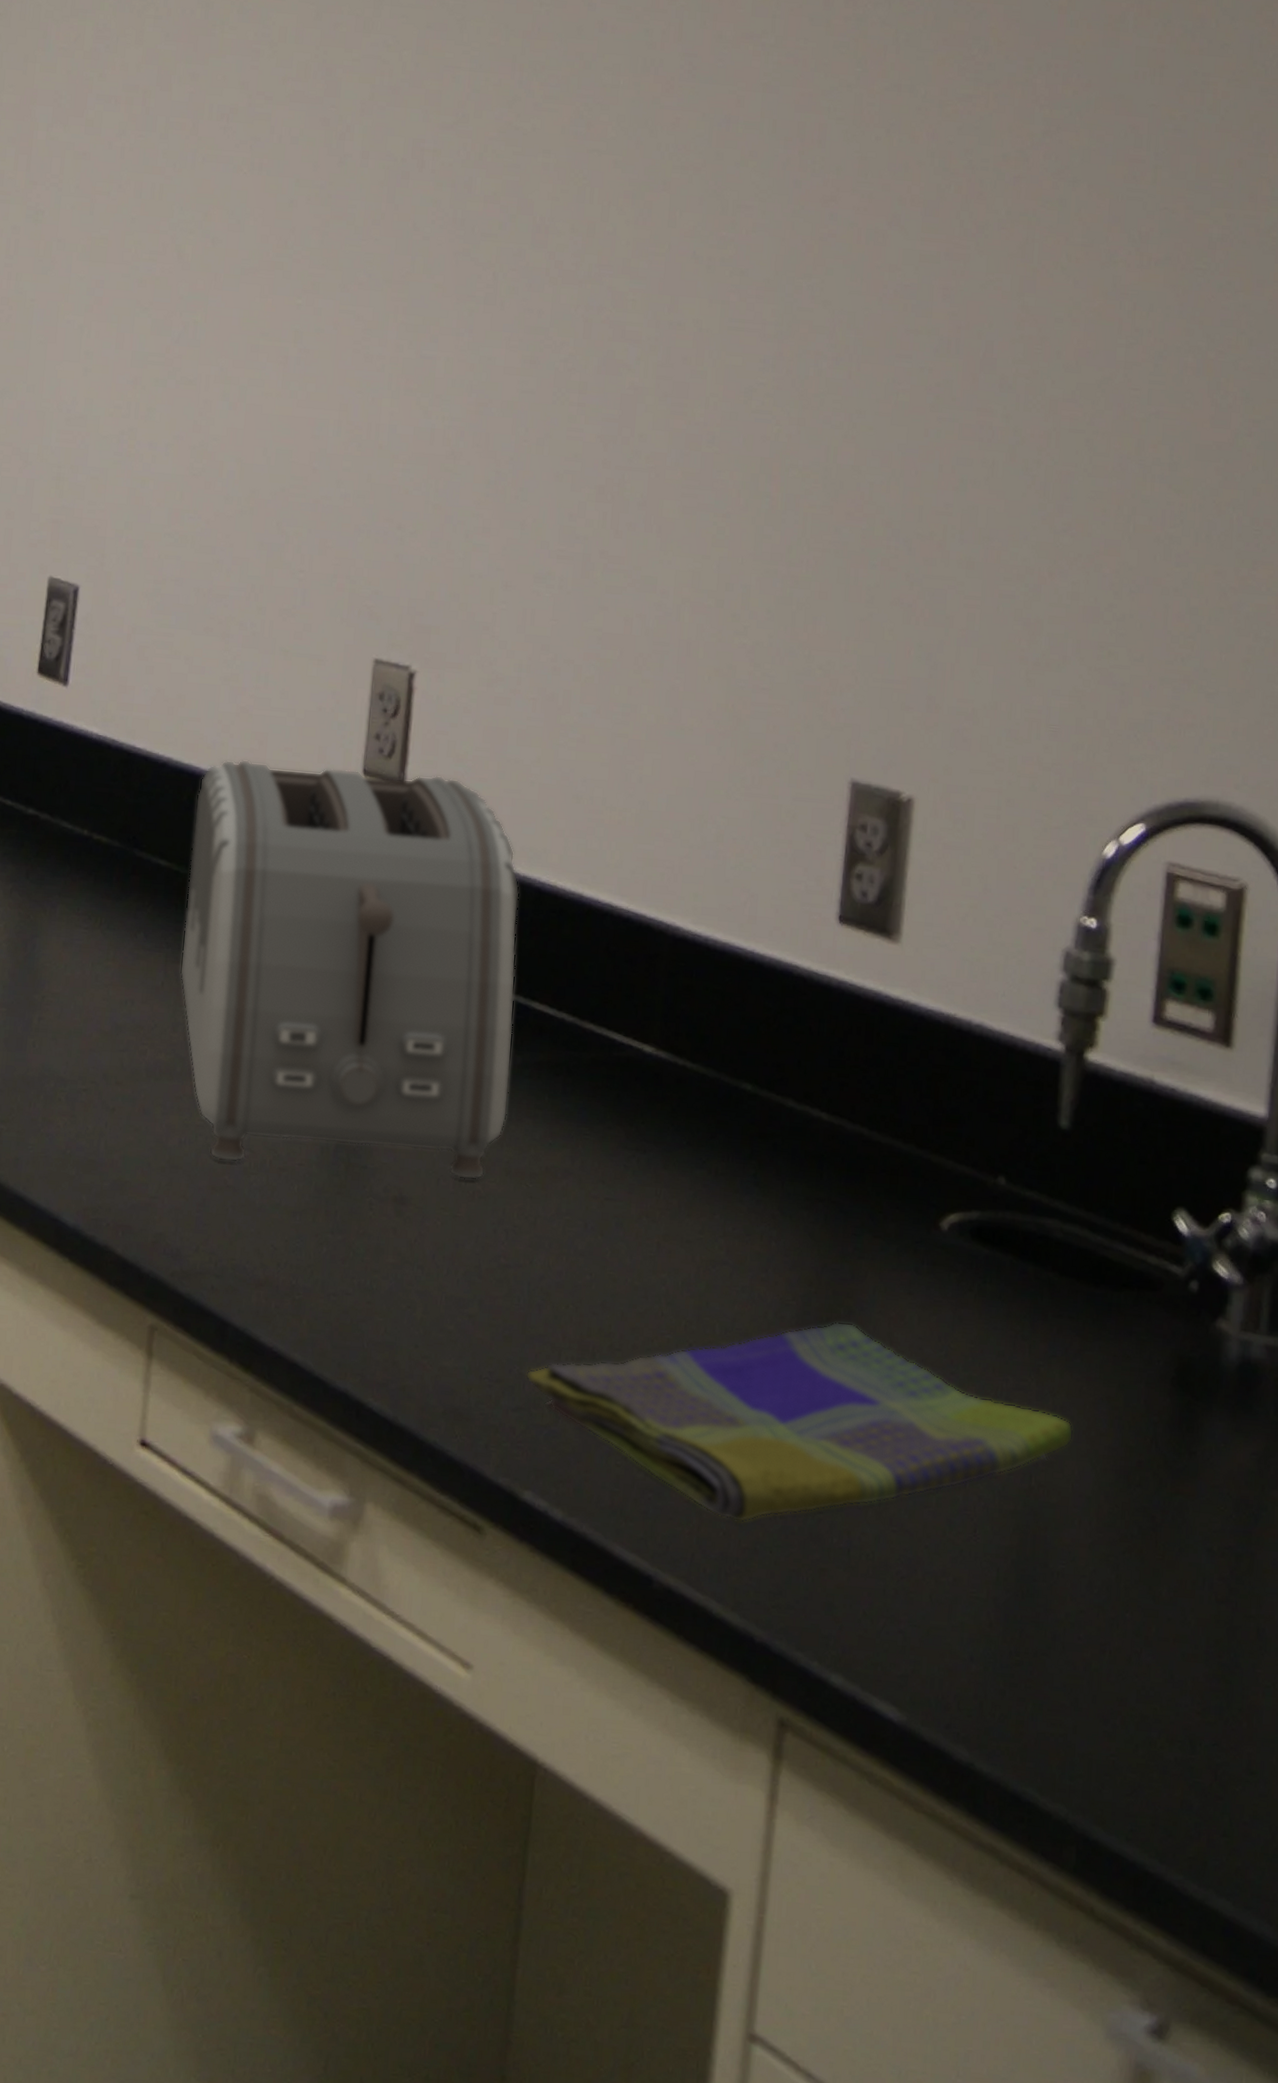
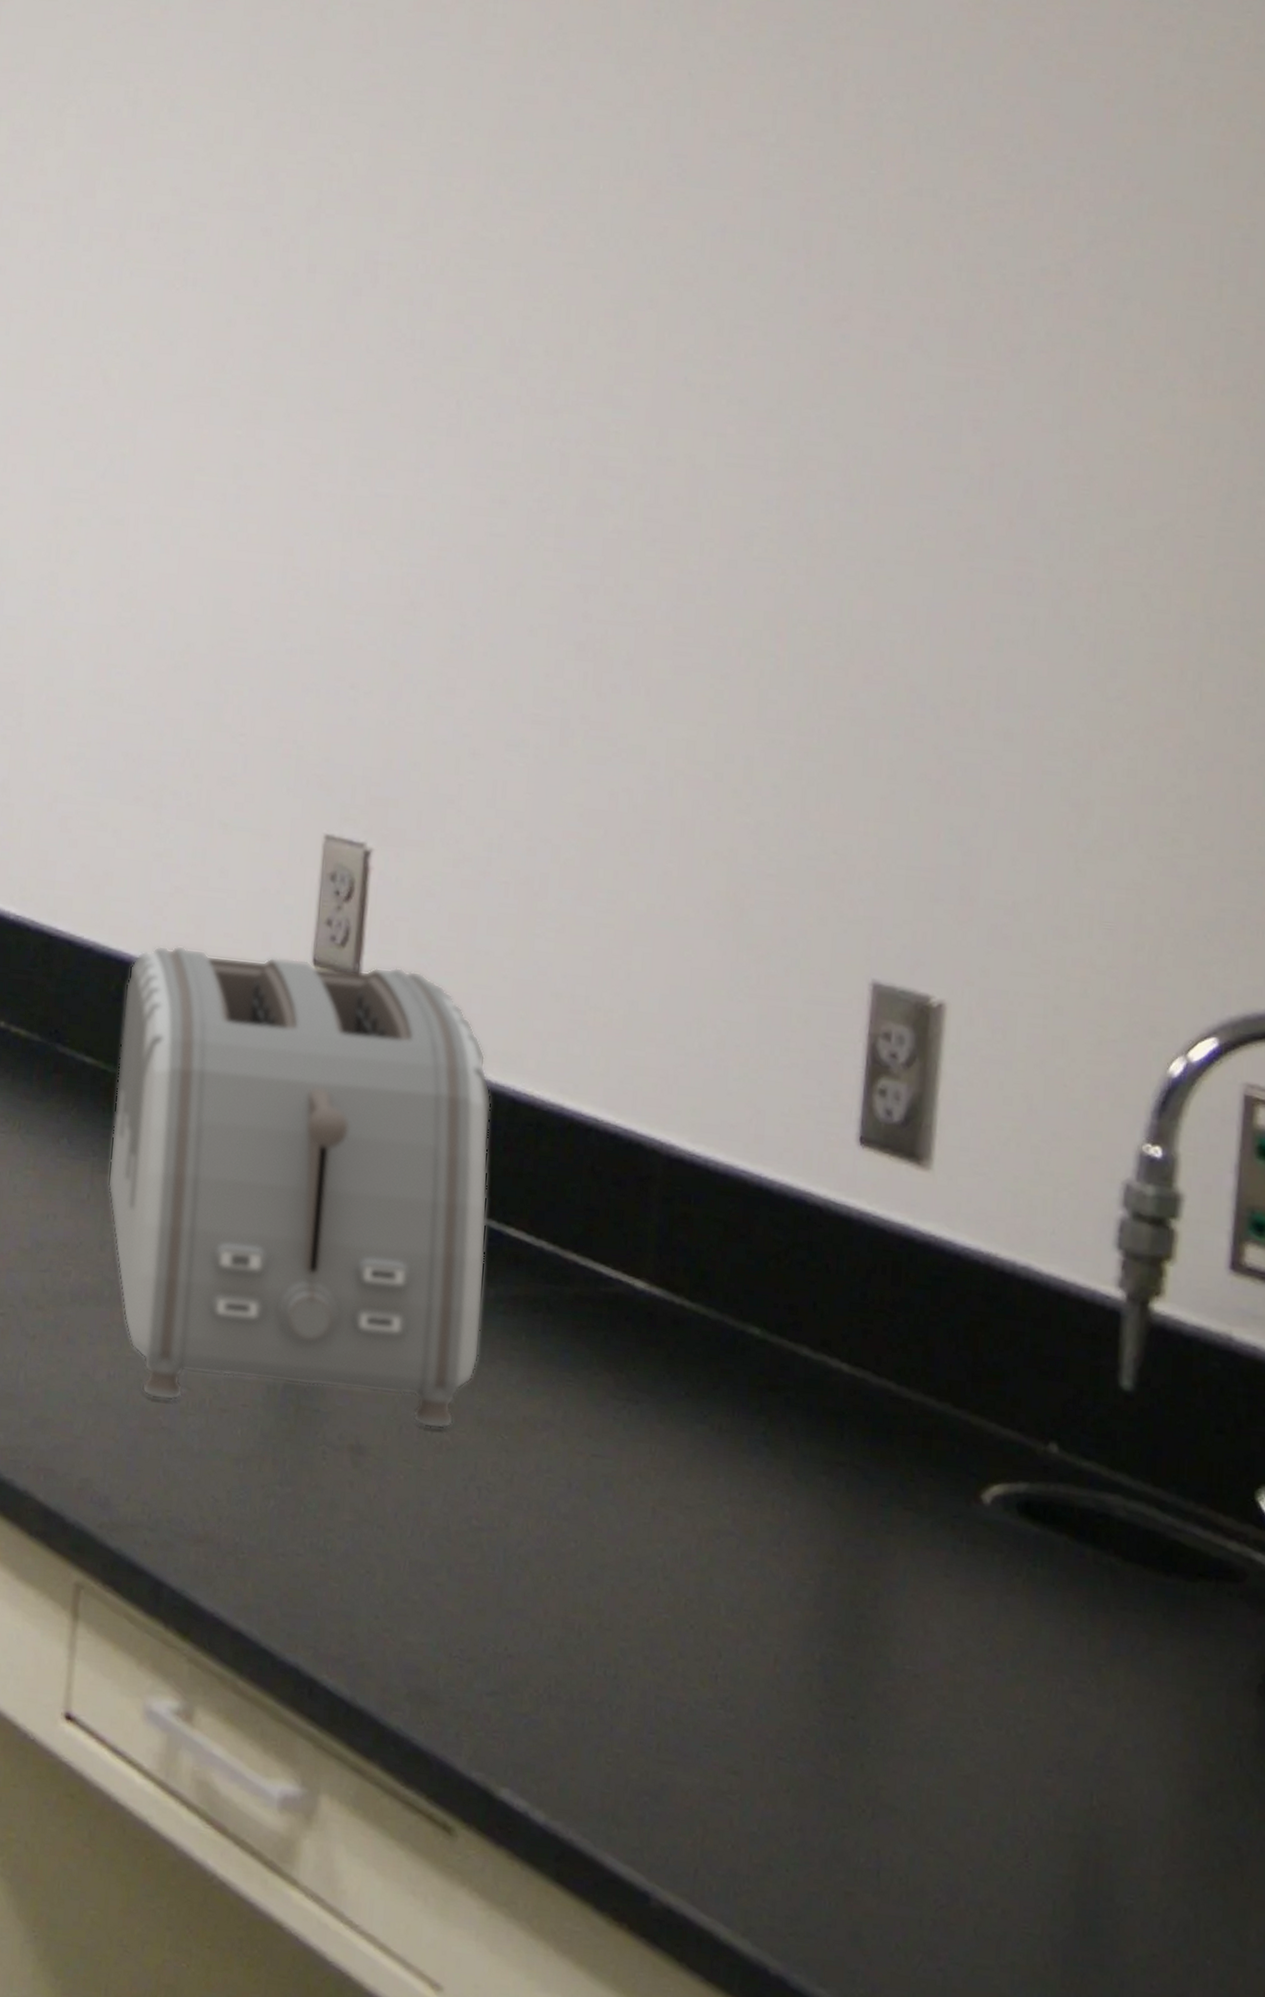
dish towel: present [525,1321,1074,1523] -> none [502,1605,1142,1835]

